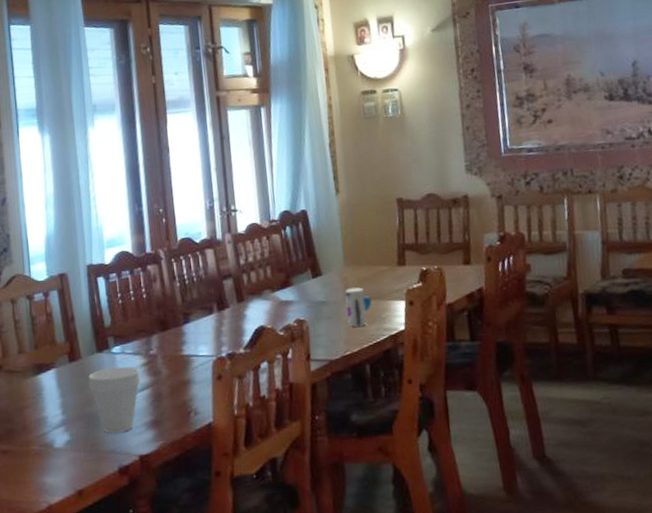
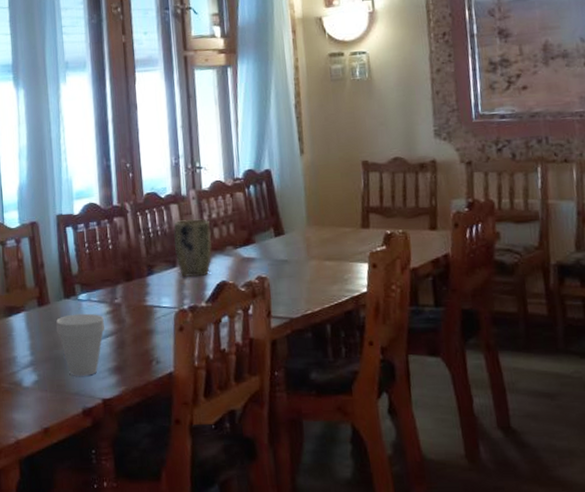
plant pot: none [209,263,249,324] -> present [173,219,212,278]
toy: present [345,287,372,328] -> none [307,248,334,288]

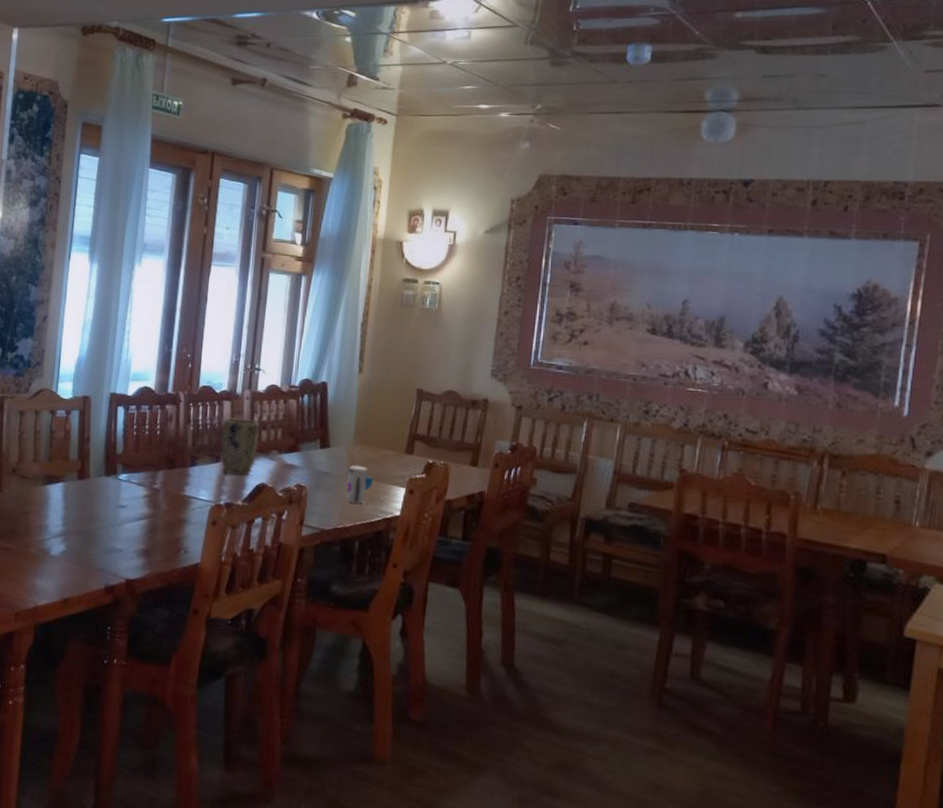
cup: present [56,313,106,376] -> none [91,492,141,555]
toy: none [307,248,334,288] -> present [345,465,373,505]

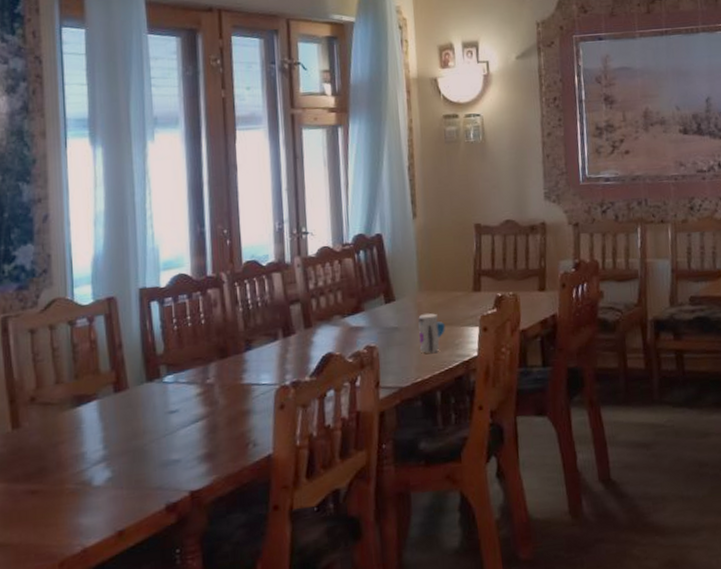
plant pot: present [220,417,259,476] -> none [275,287,318,351]

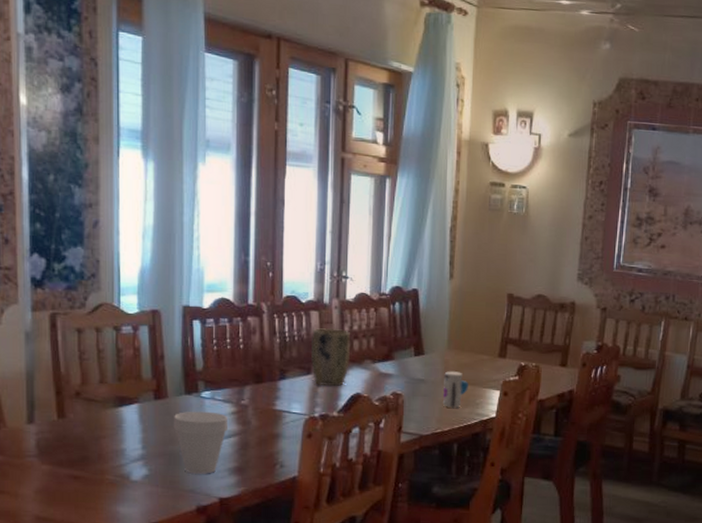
cup: none [135,396,195,469] -> present [173,411,229,474]
plant pot: none [275,287,318,351] -> present [310,328,350,387]

